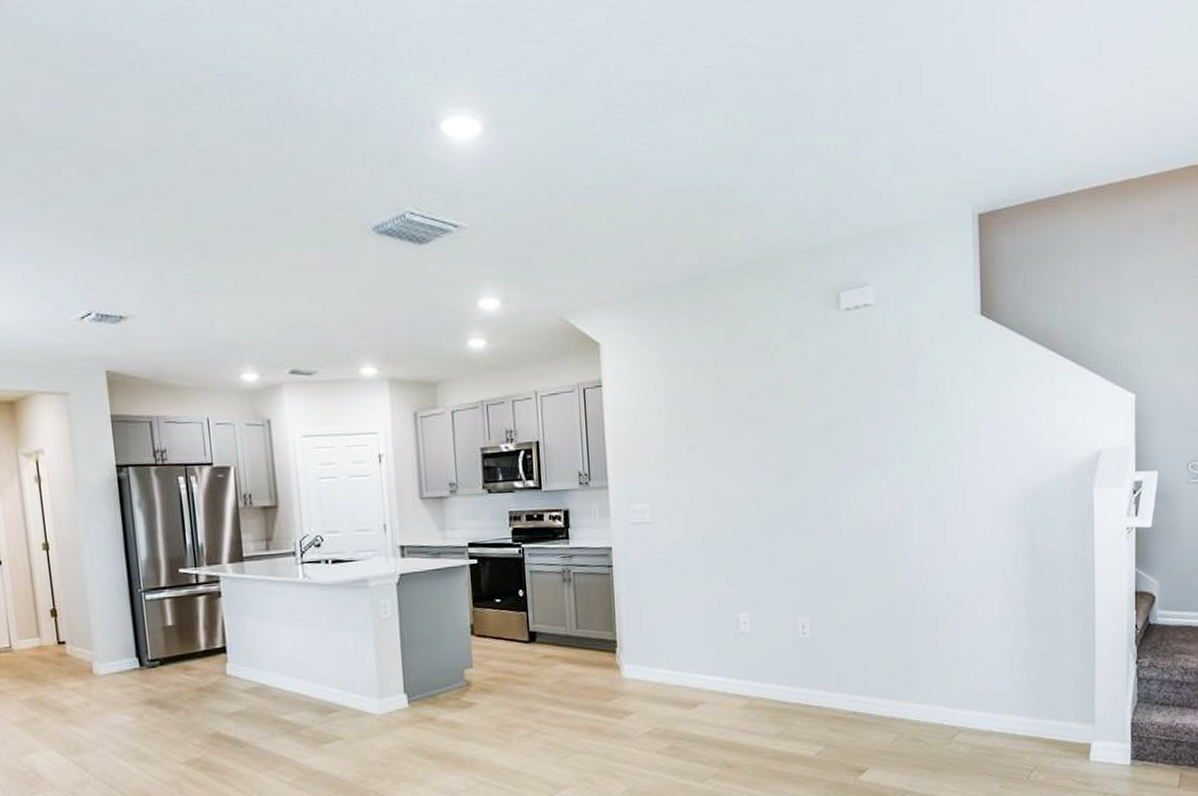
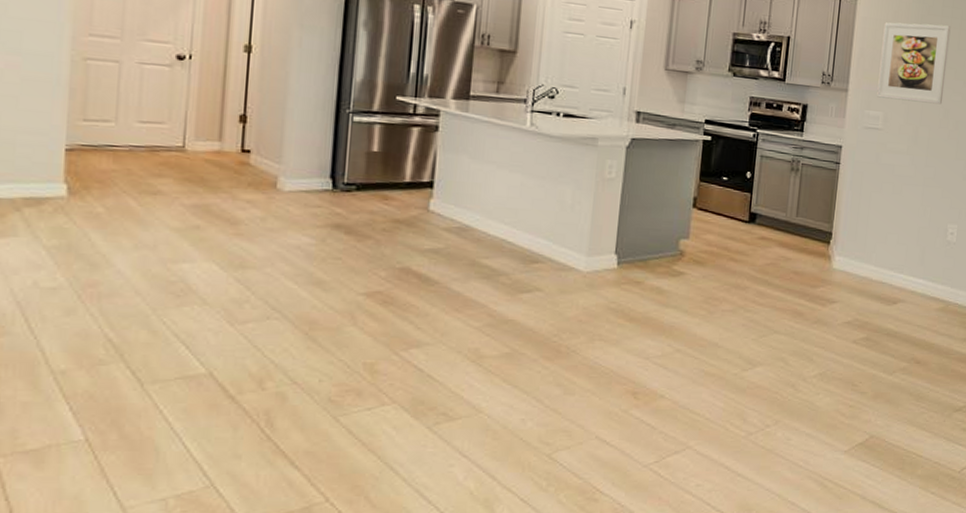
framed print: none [635,397,711,489] -> present [877,22,951,105]

